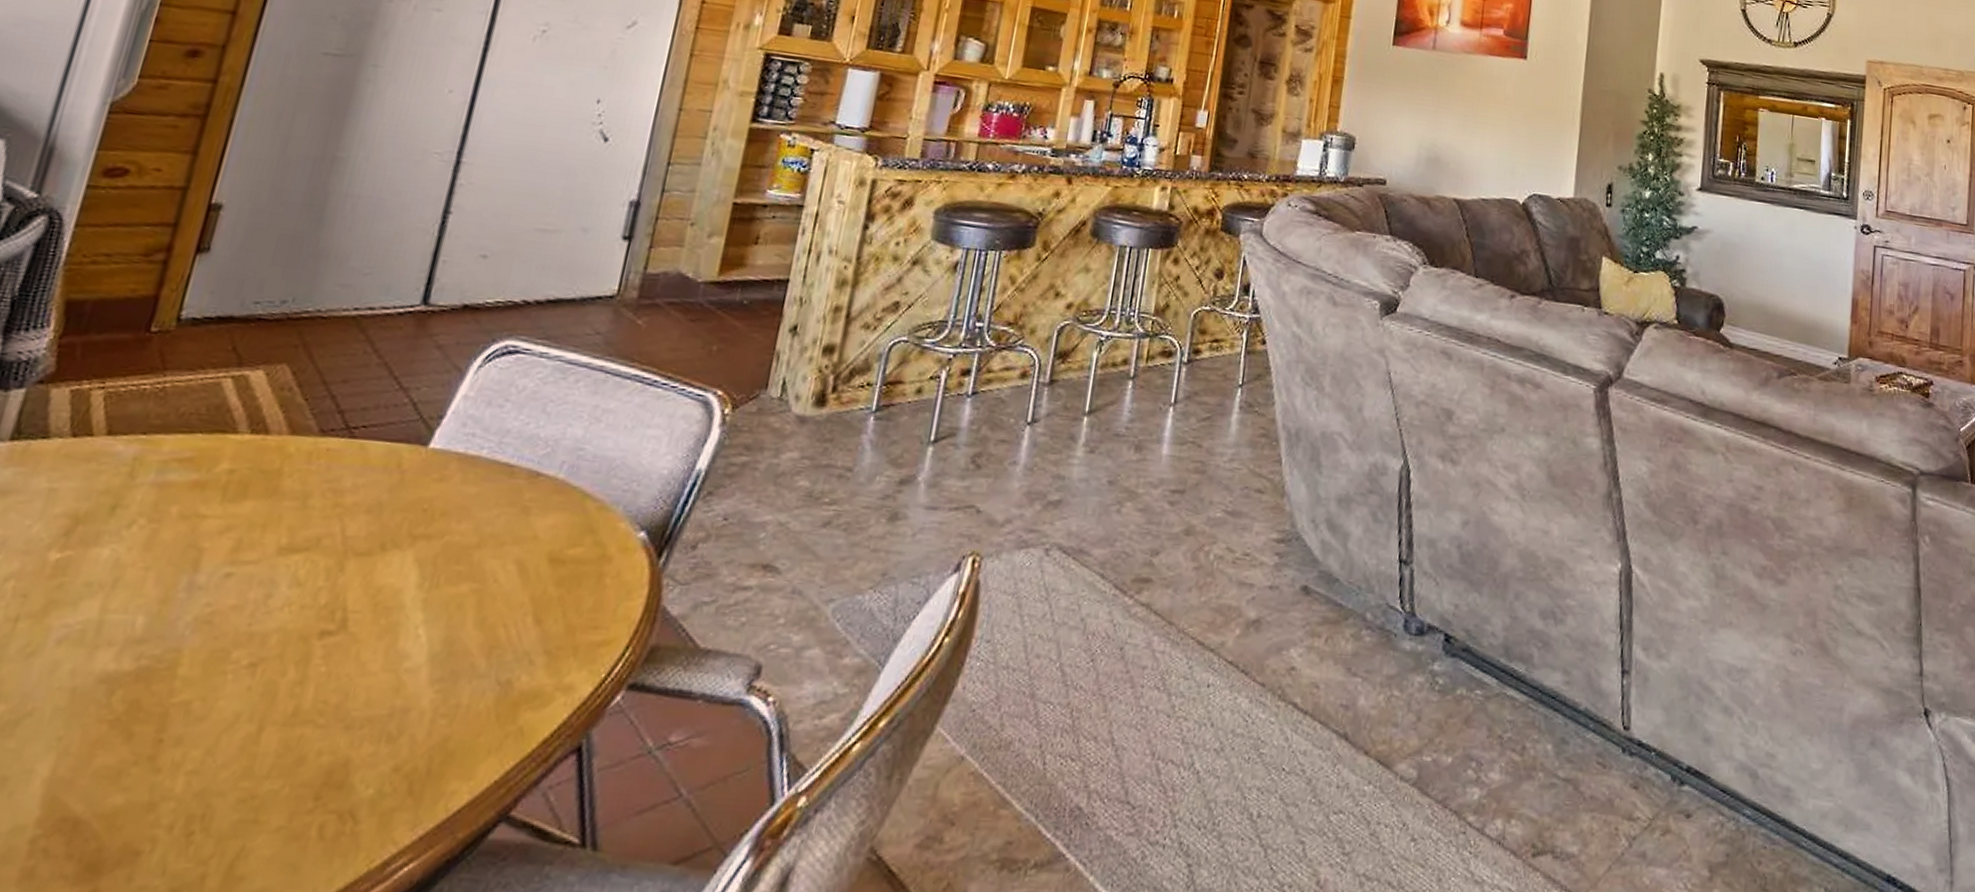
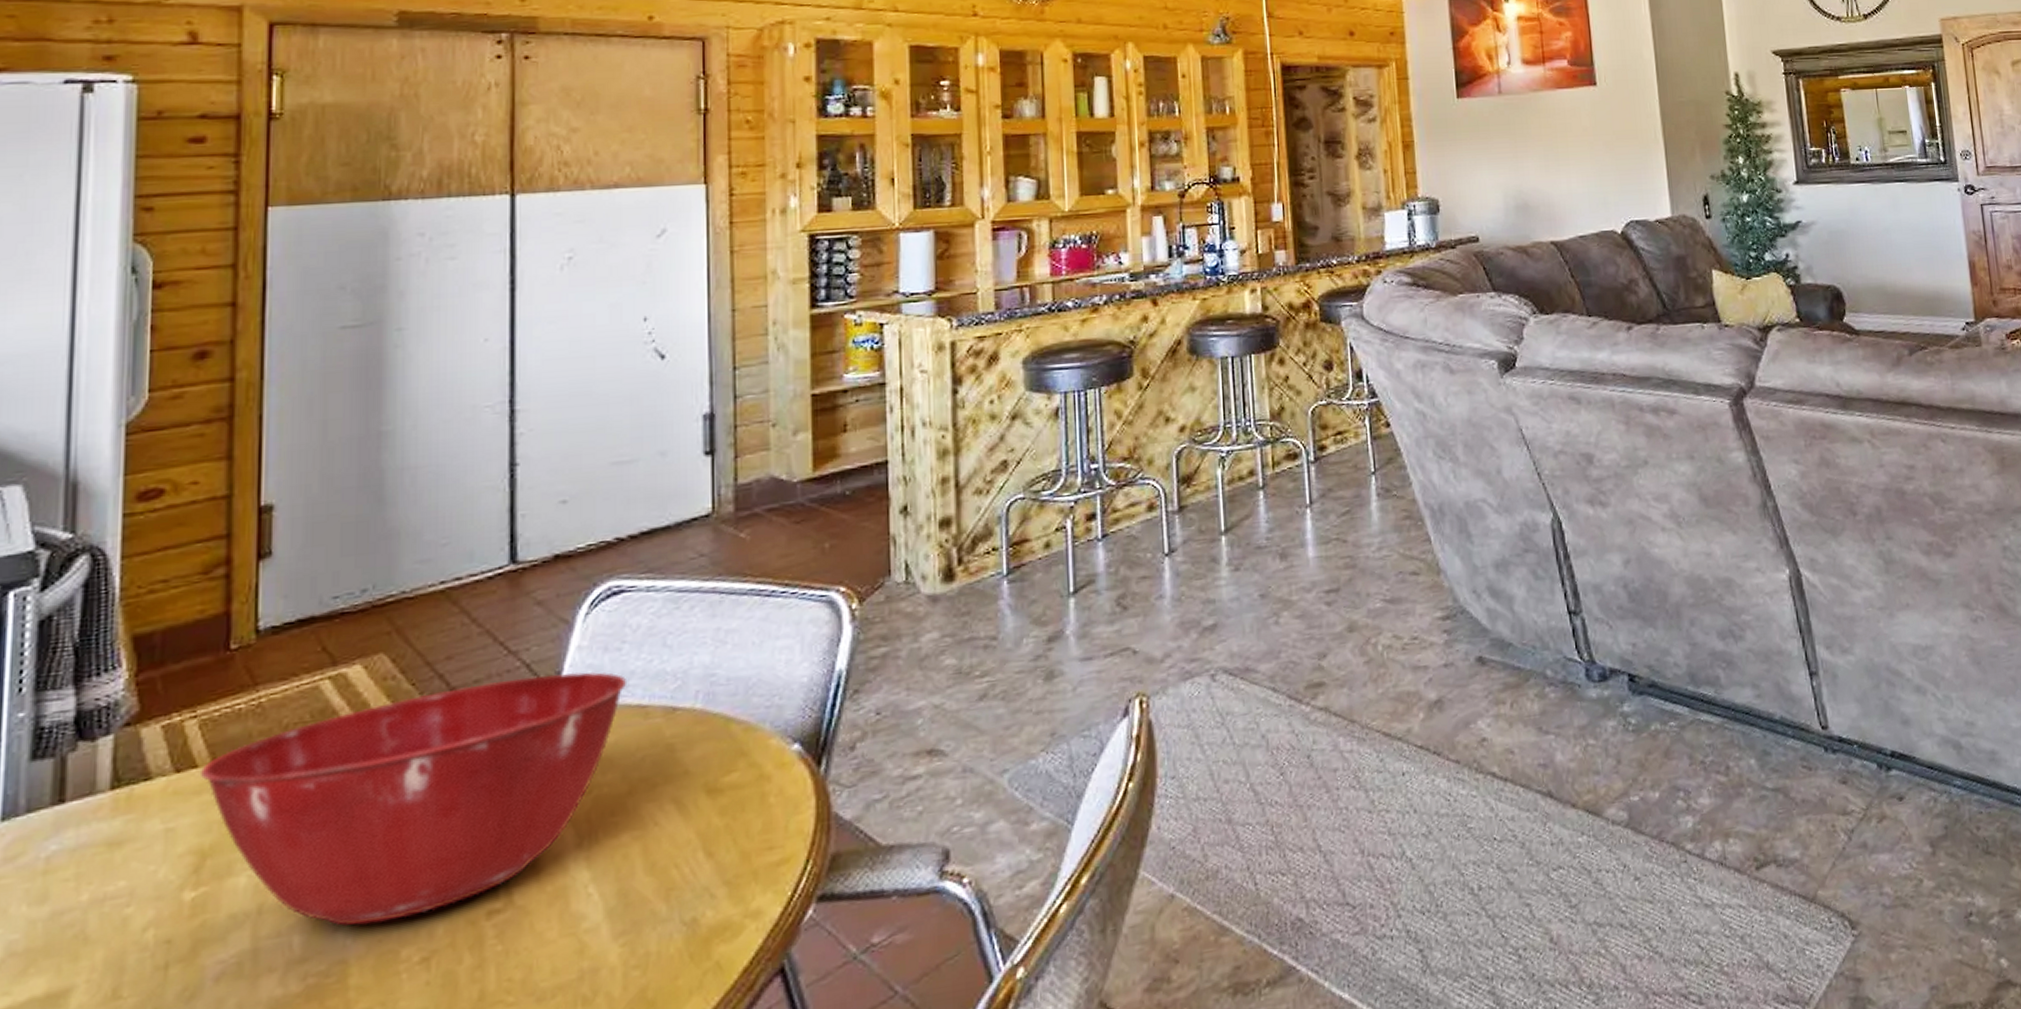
mixing bowl: none [93,411,502,620] -> present [199,671,628,926]

